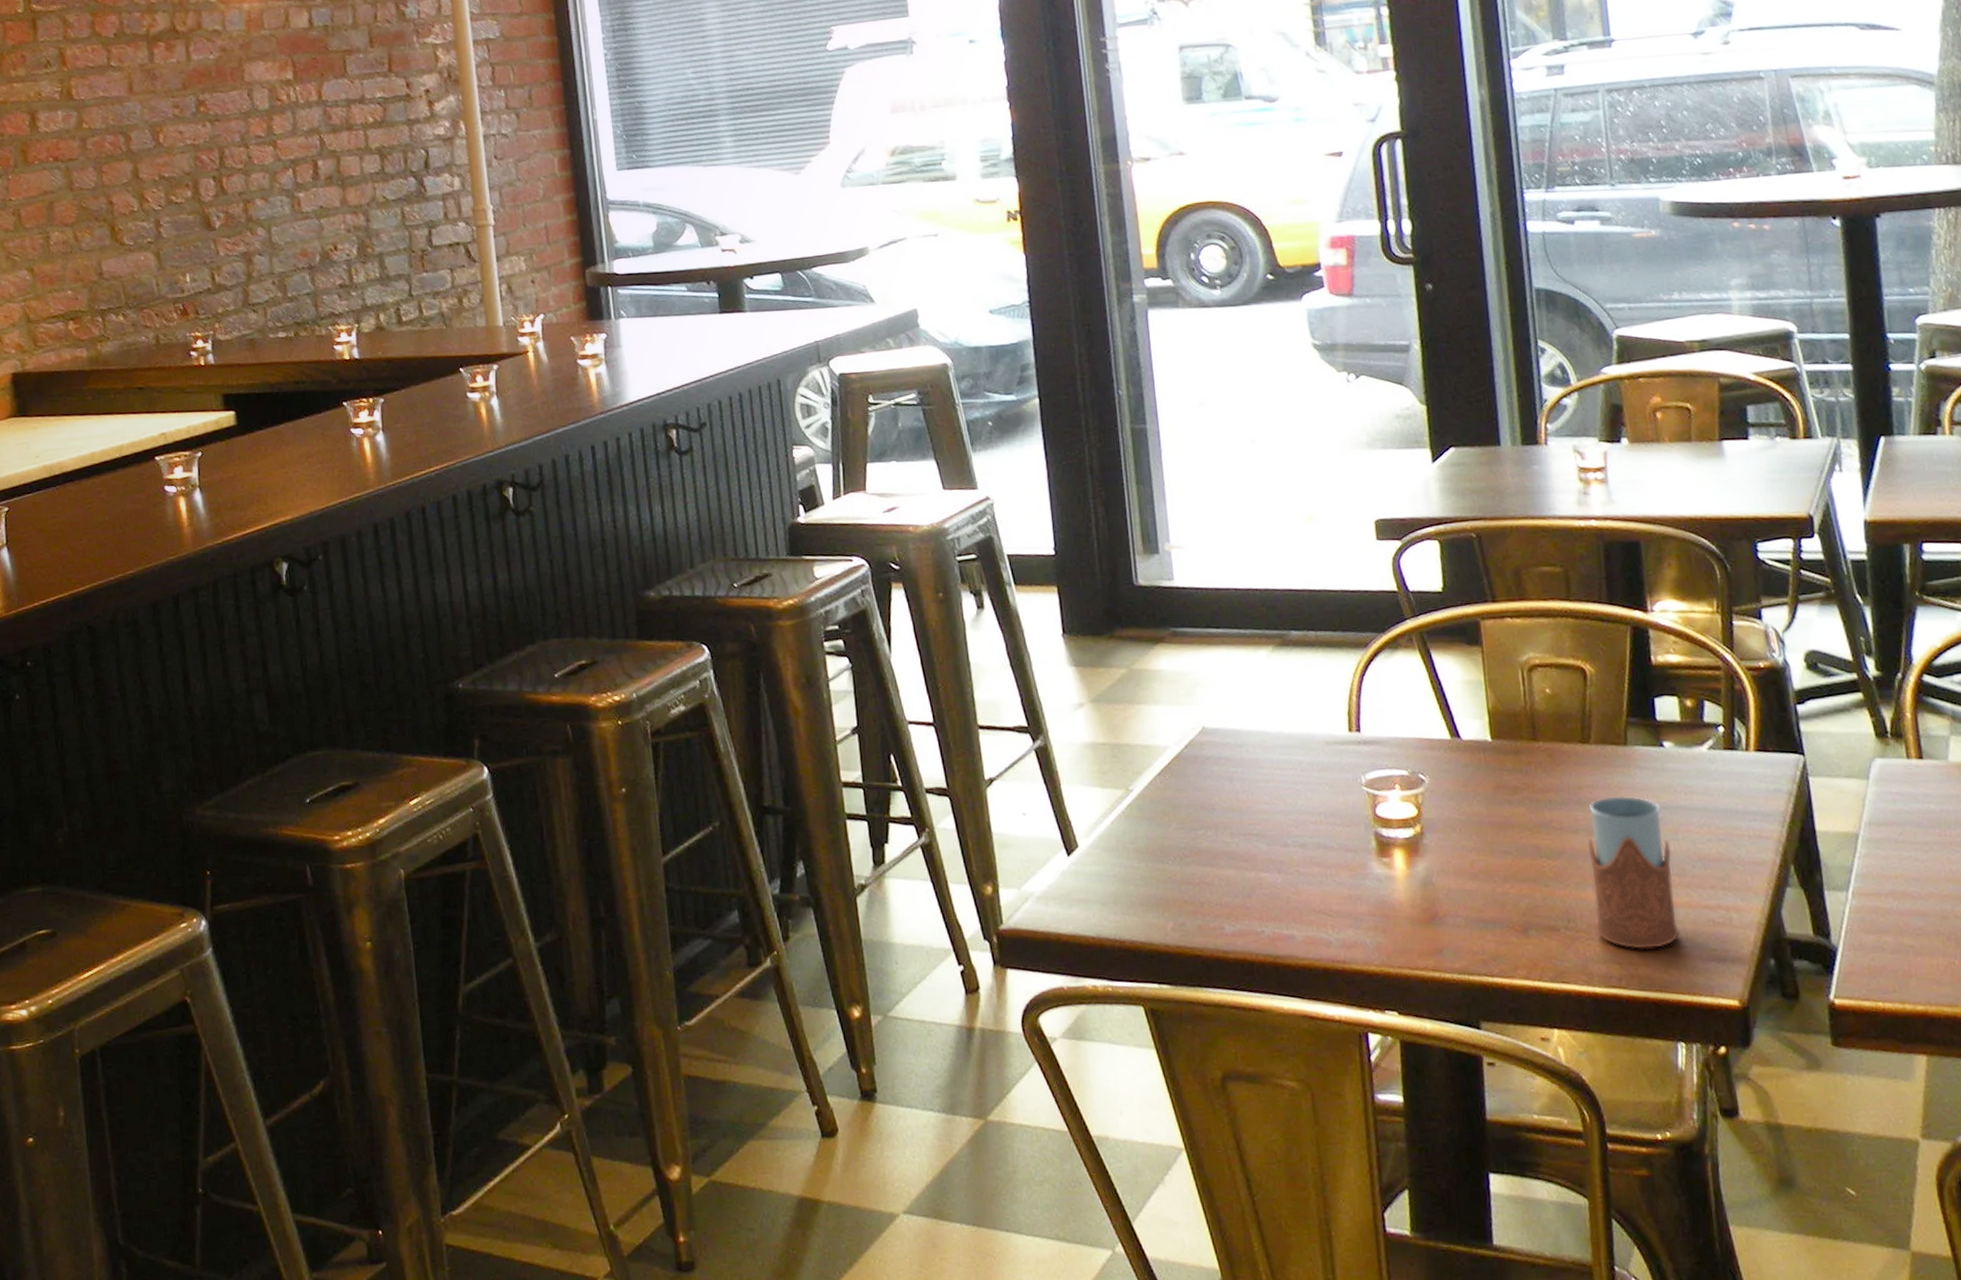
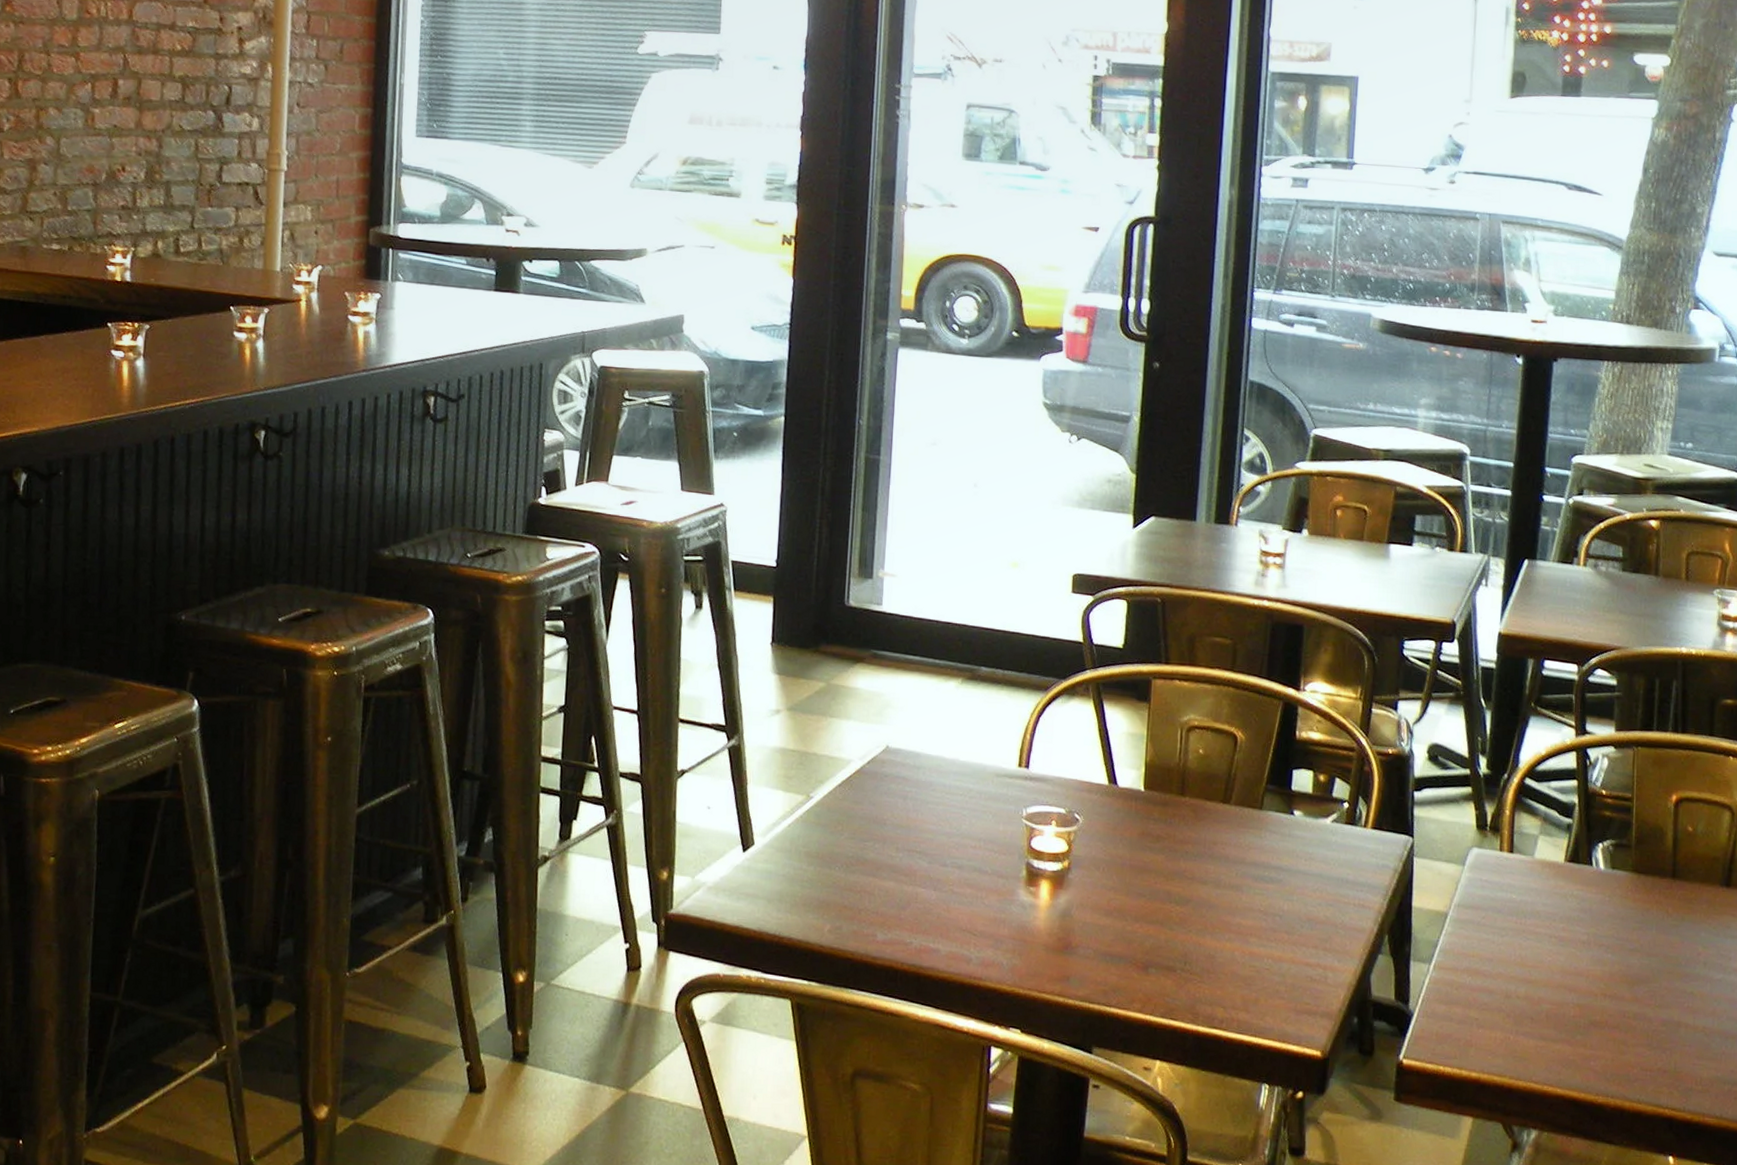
drinking glass: present [1588,796,1679,949] -> none [1208,854,1285,997]

